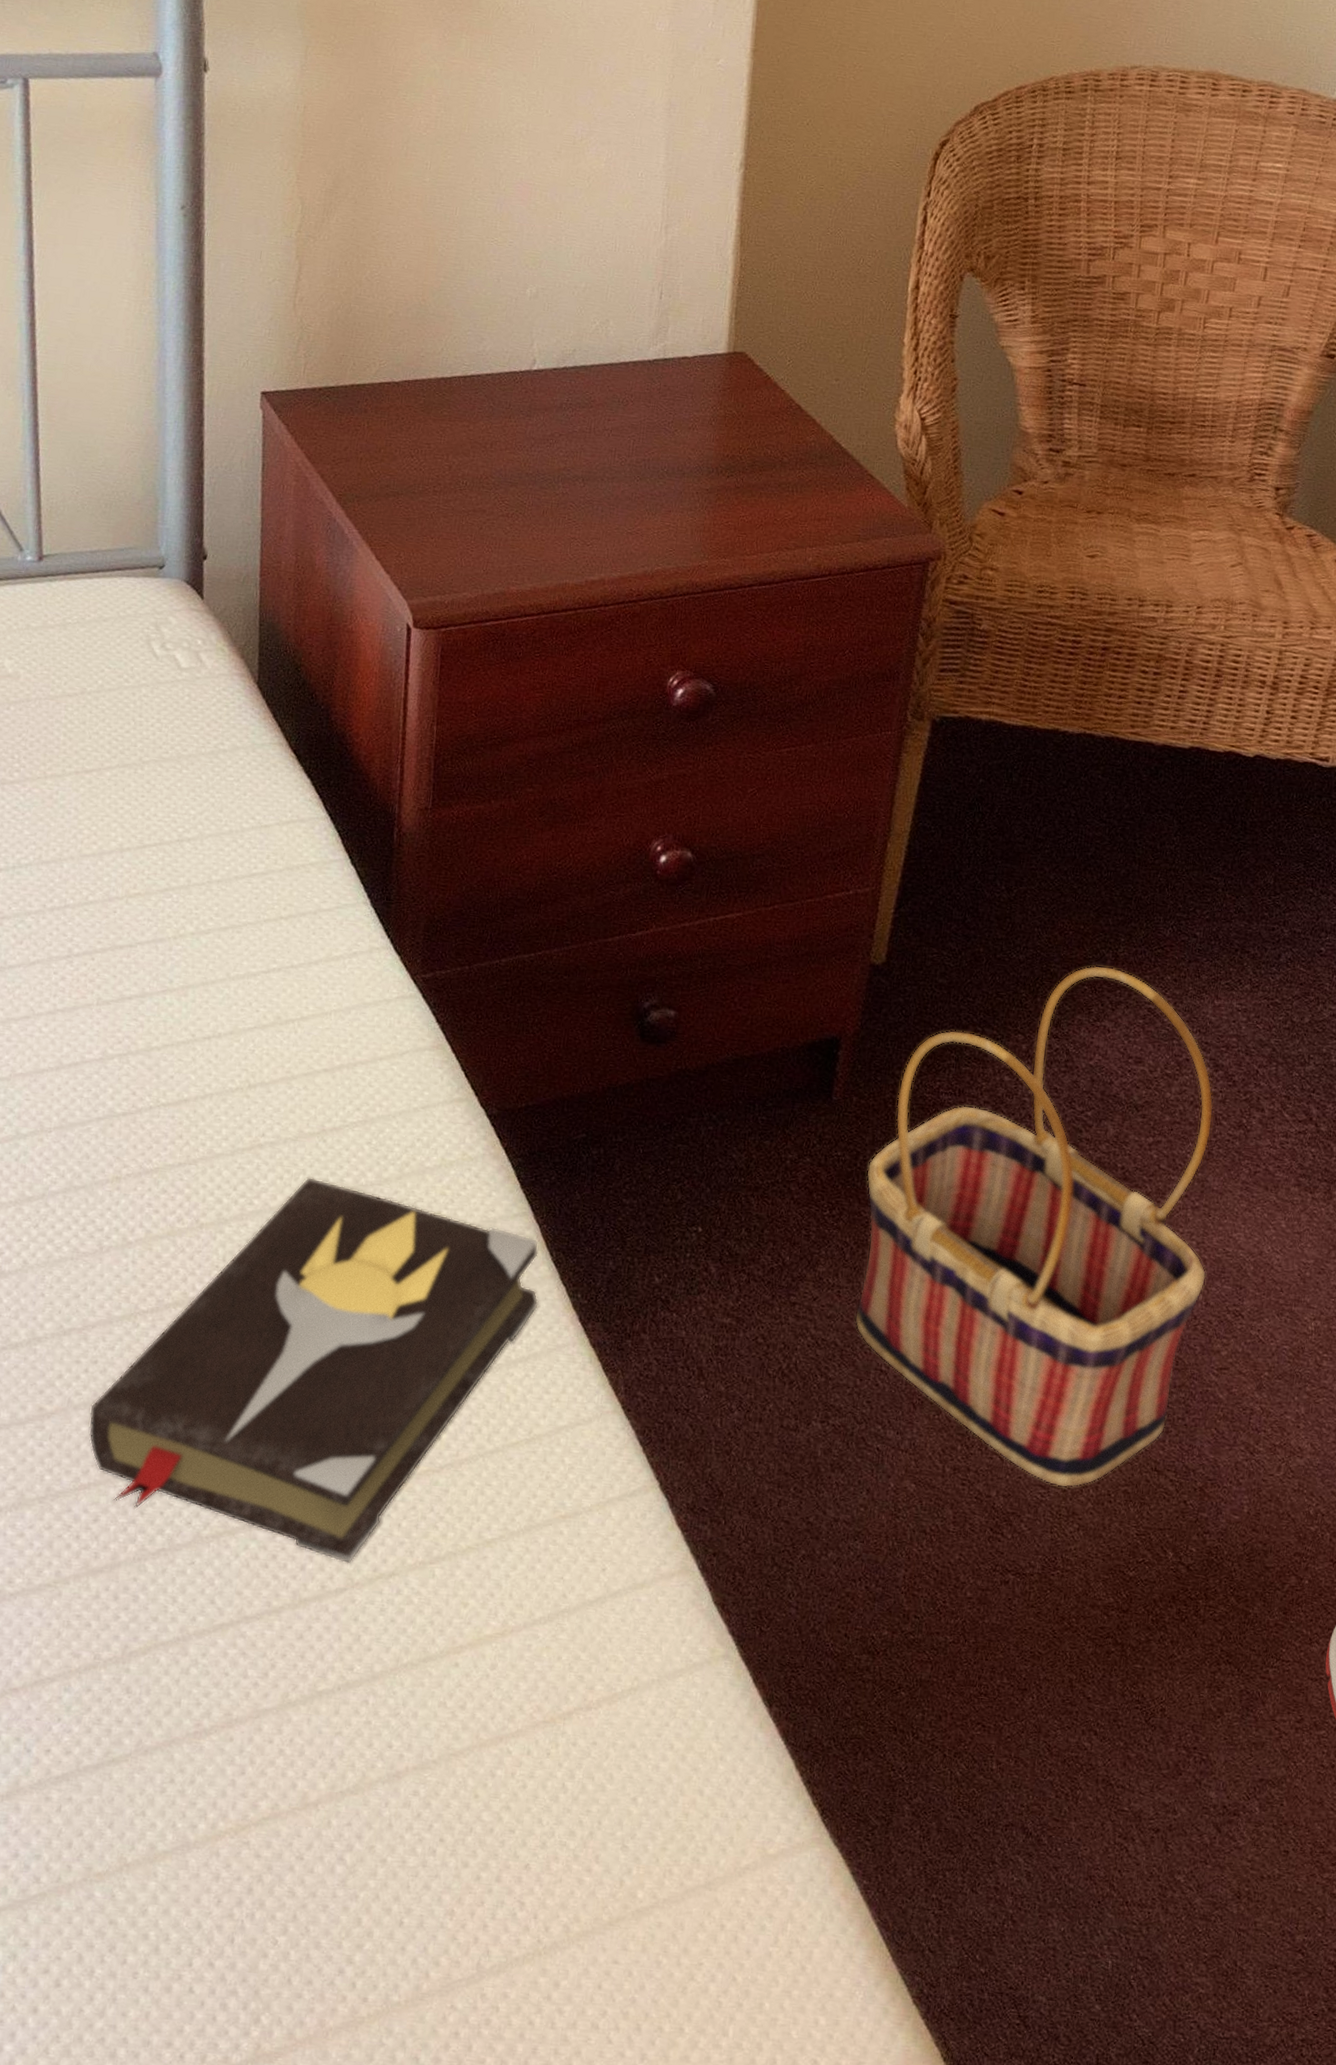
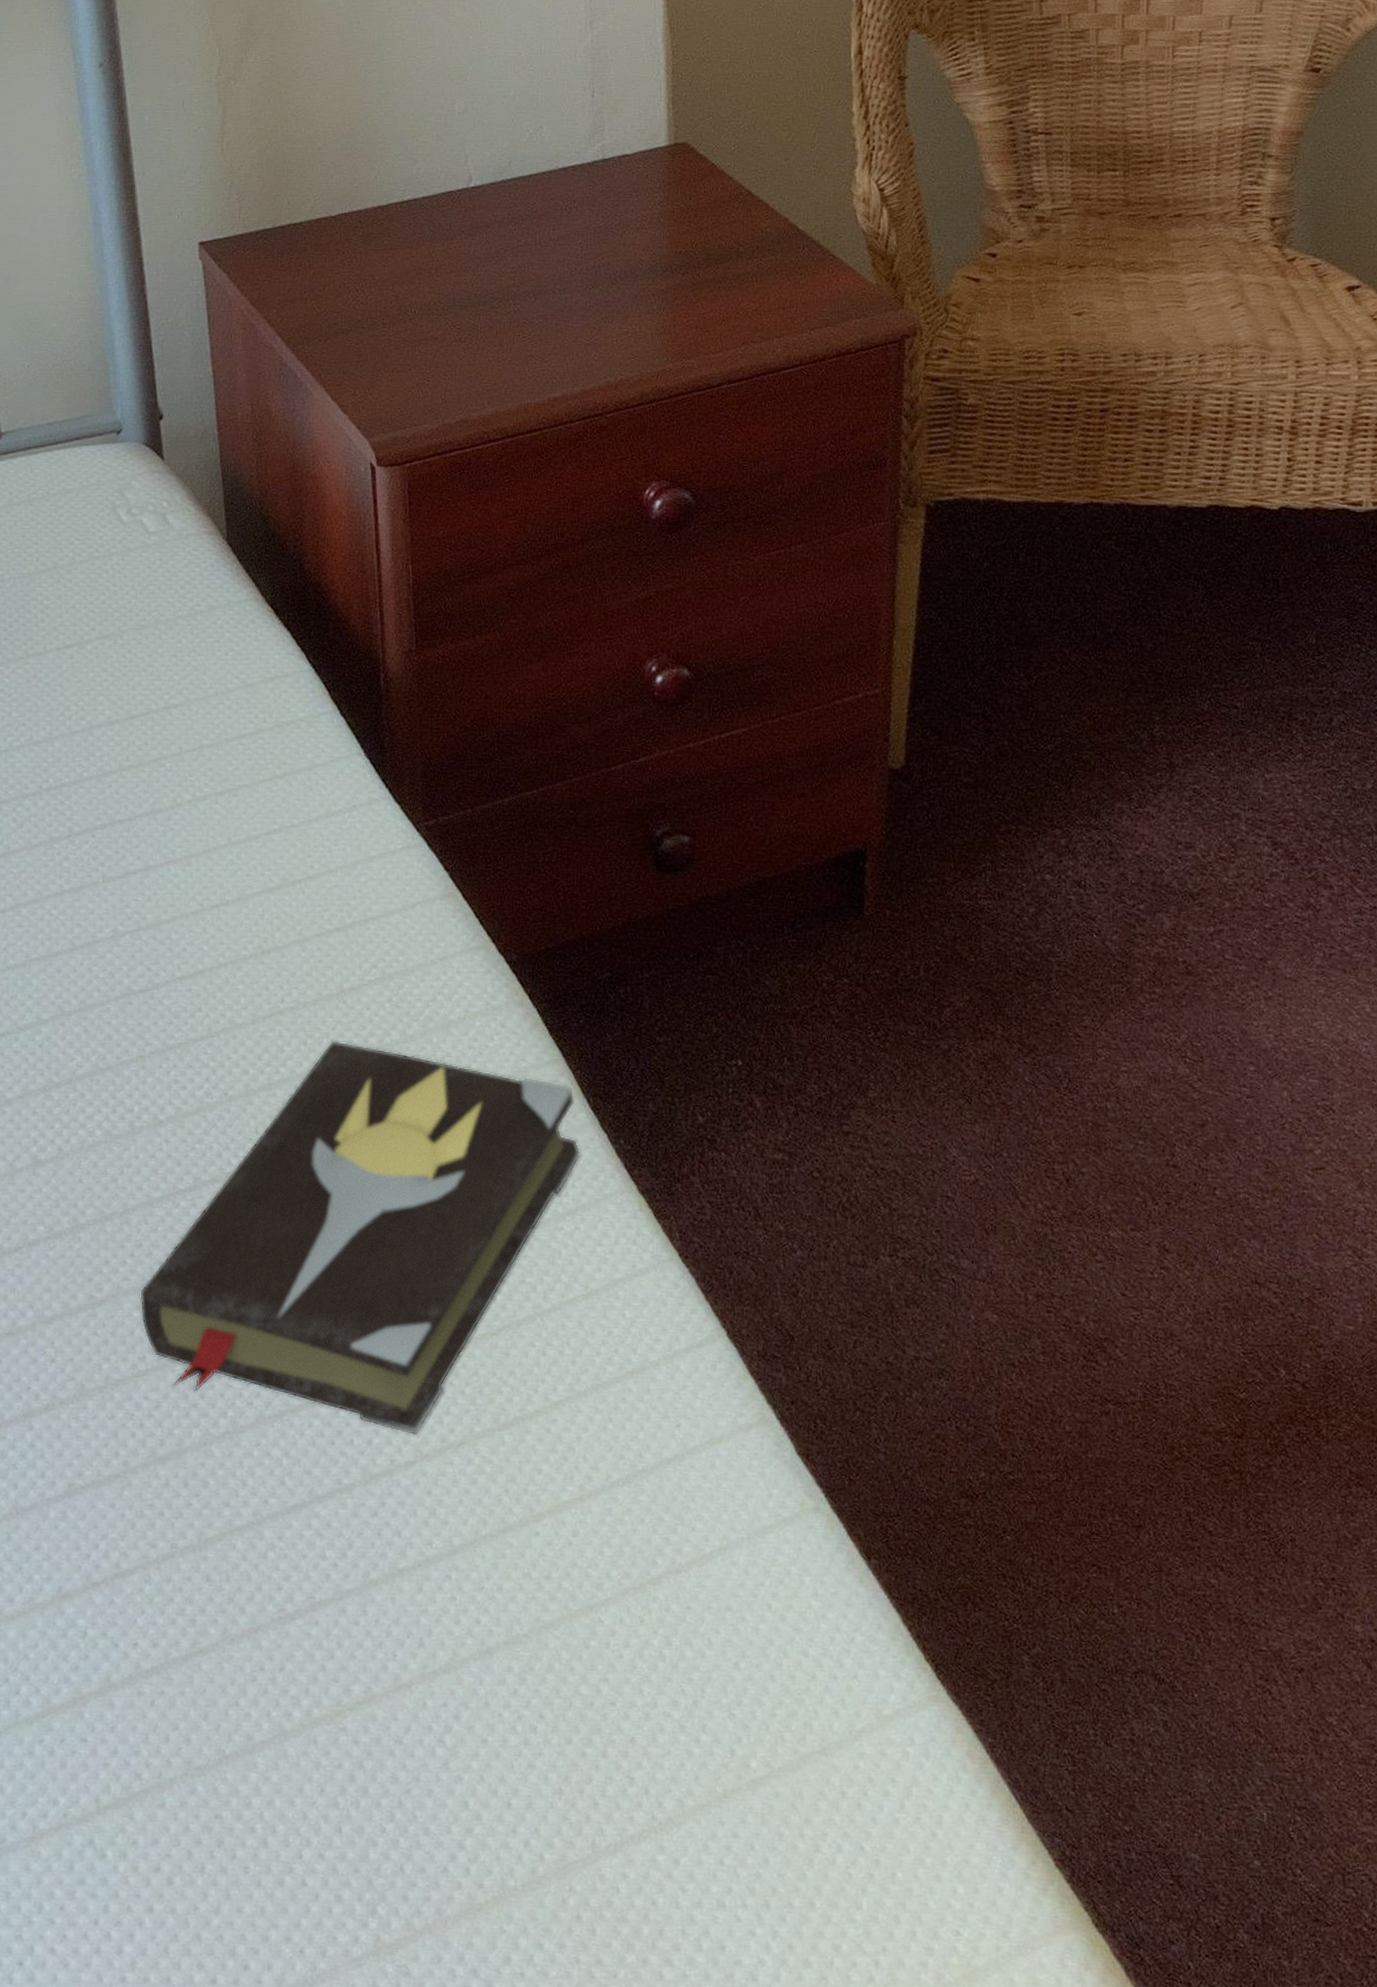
basket: present [854,965,1214,1488] -> none [909,747,1289,1309]

